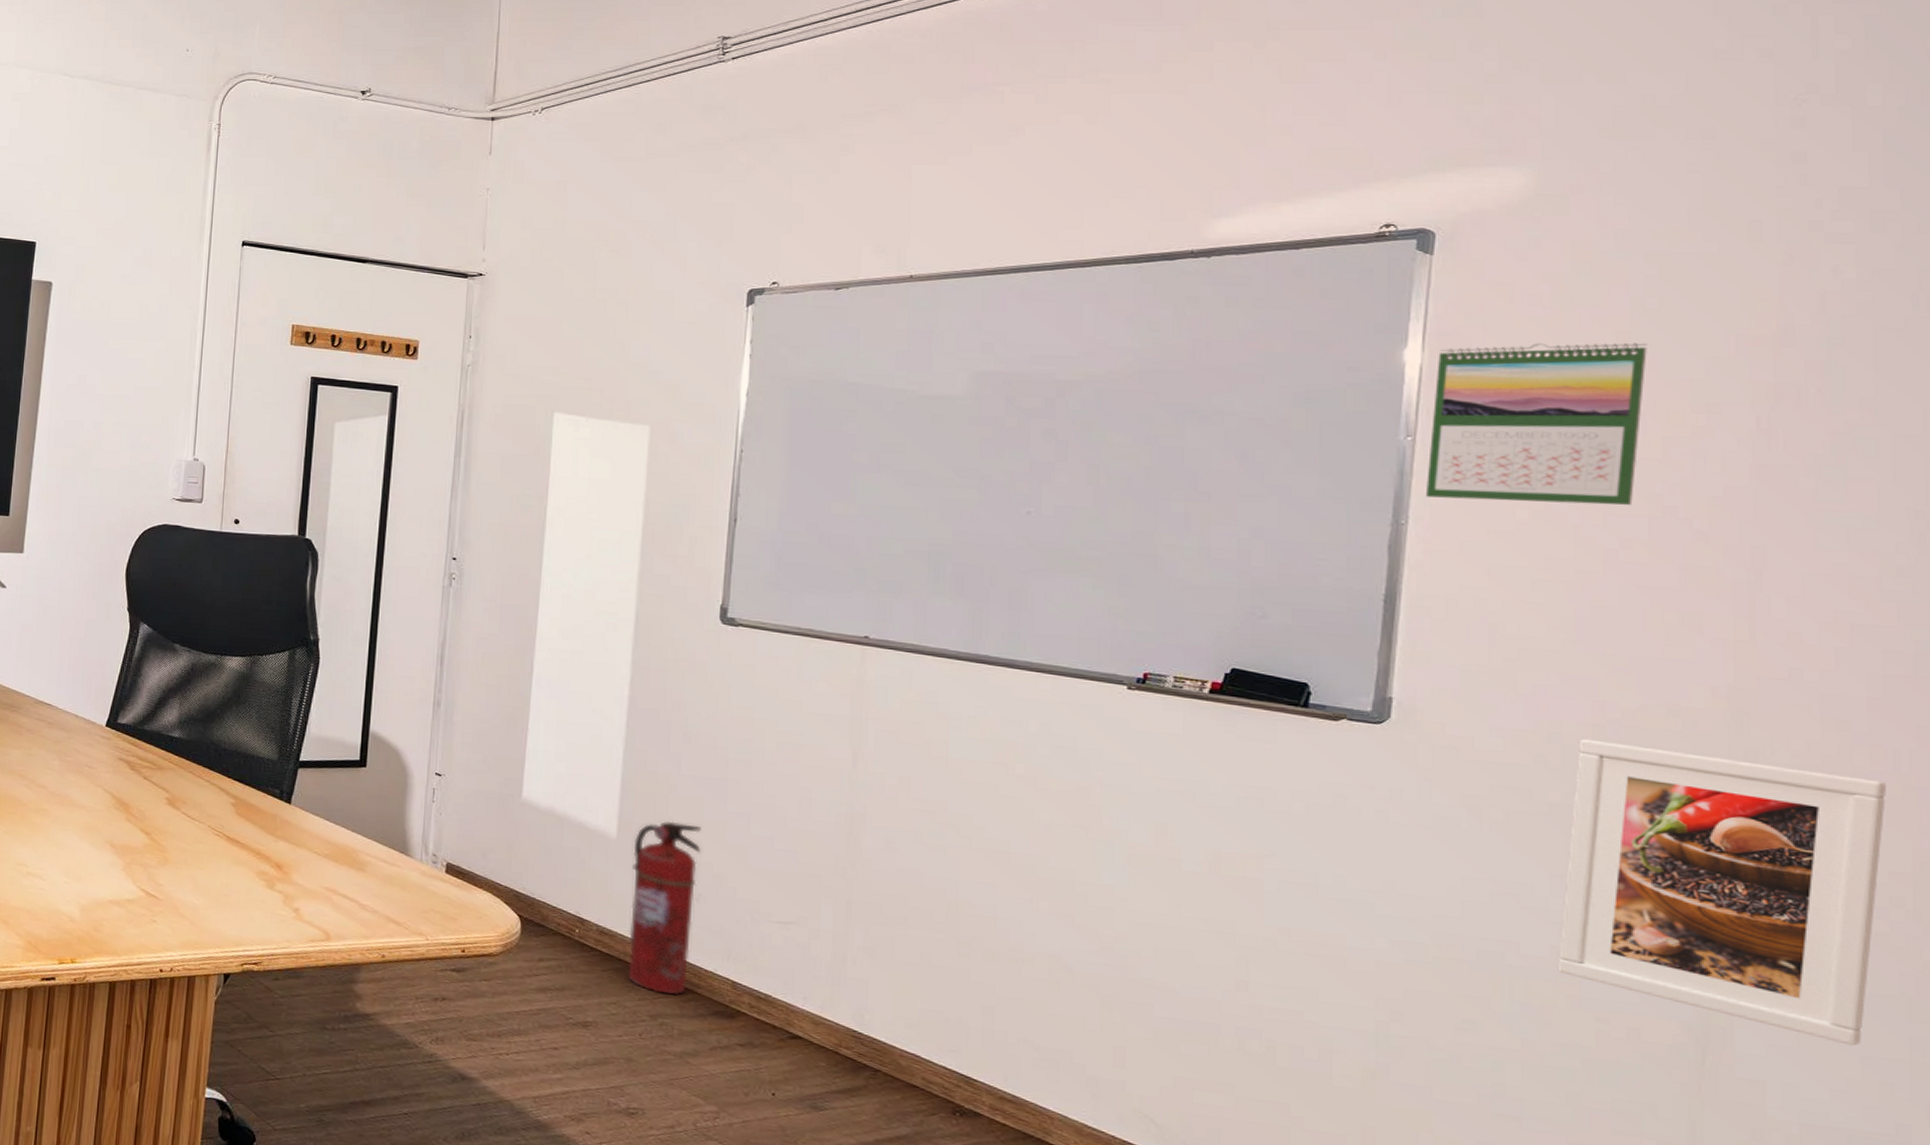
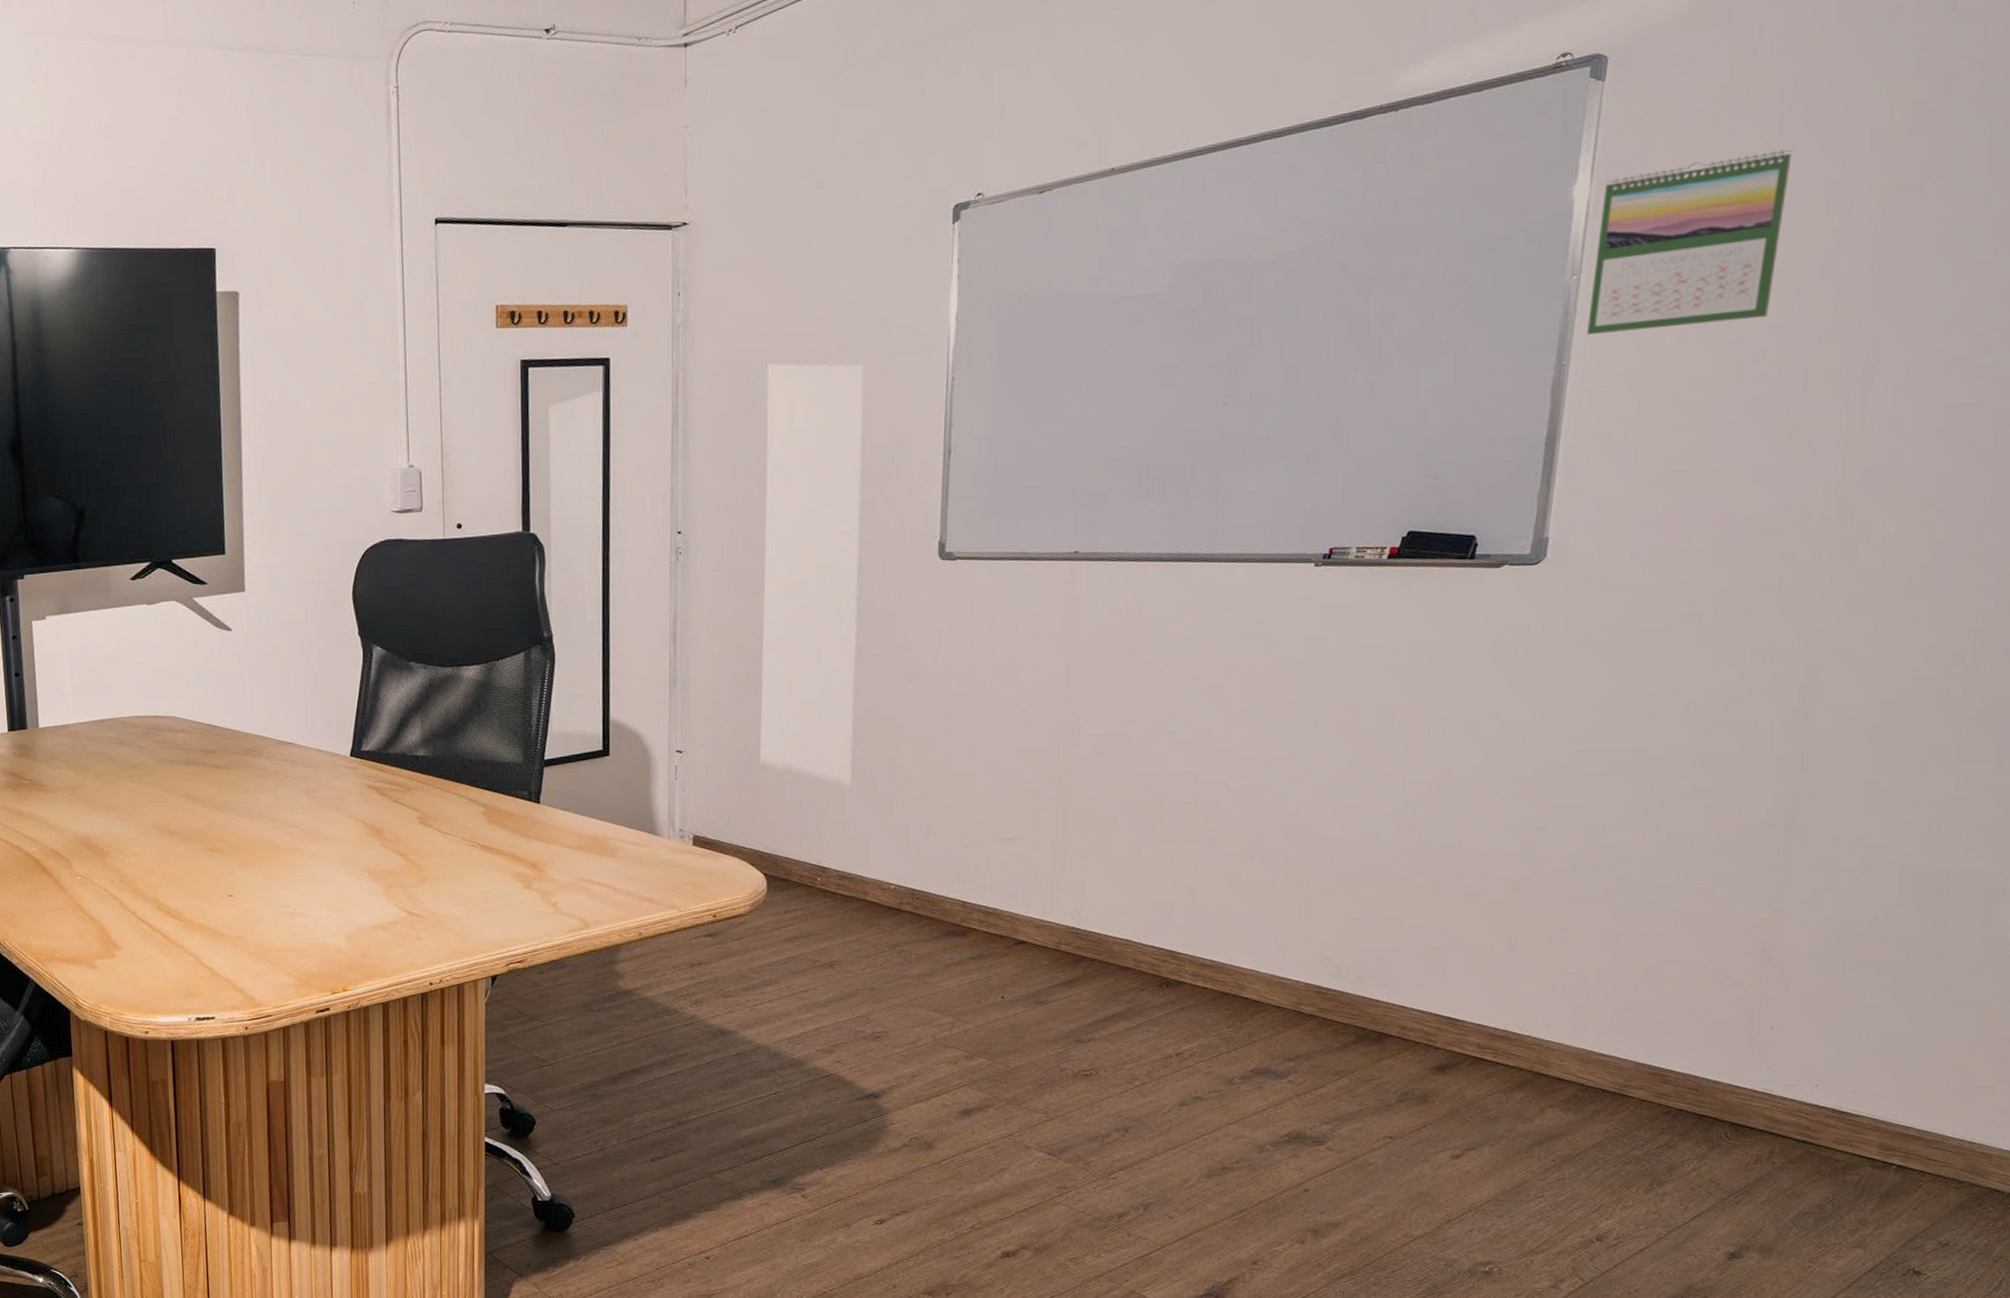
fire extinguisher: present [627,821,702,996] -> none [867,761,930,924]
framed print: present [1557,739,1886,1046] -> none [1676,549,1960,793]

